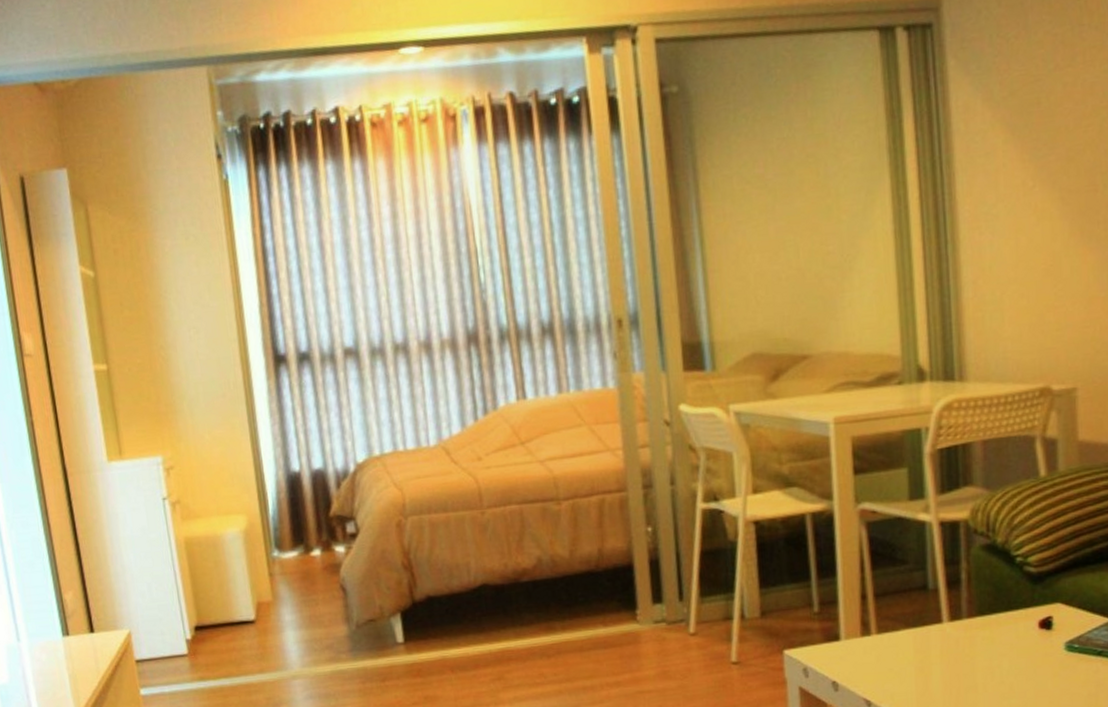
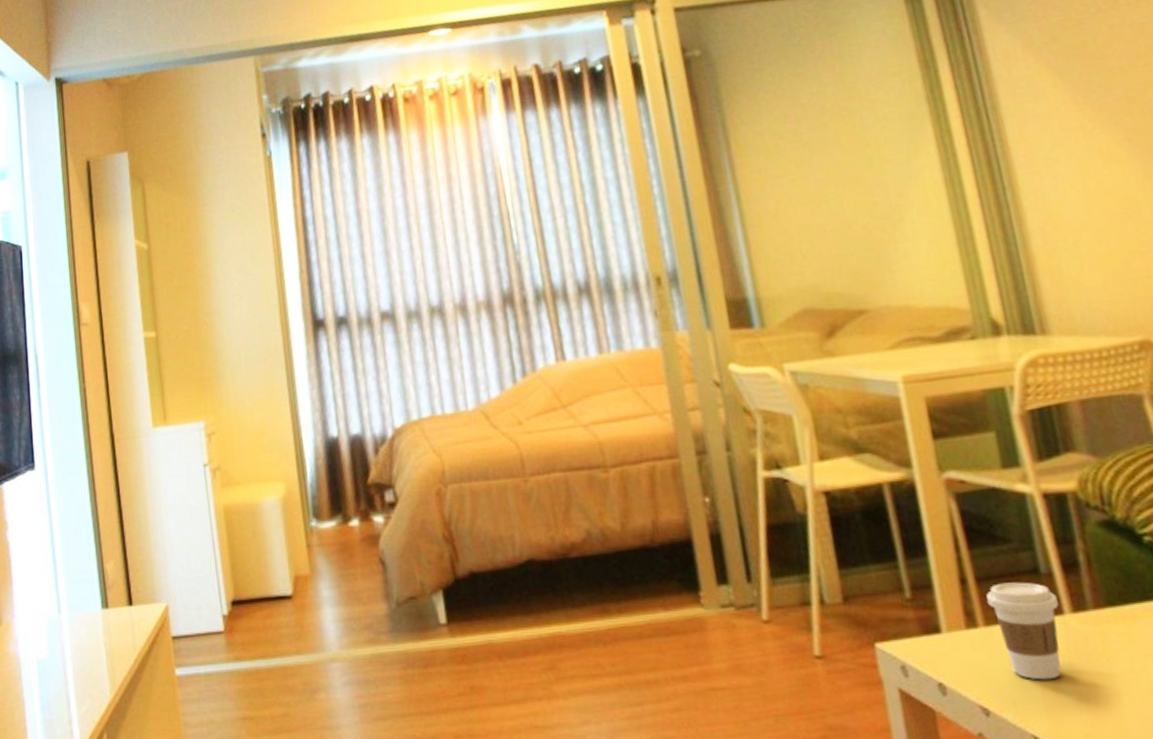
coffee cup: none [881,597,939,677] -> present [986,582,1062,681]

